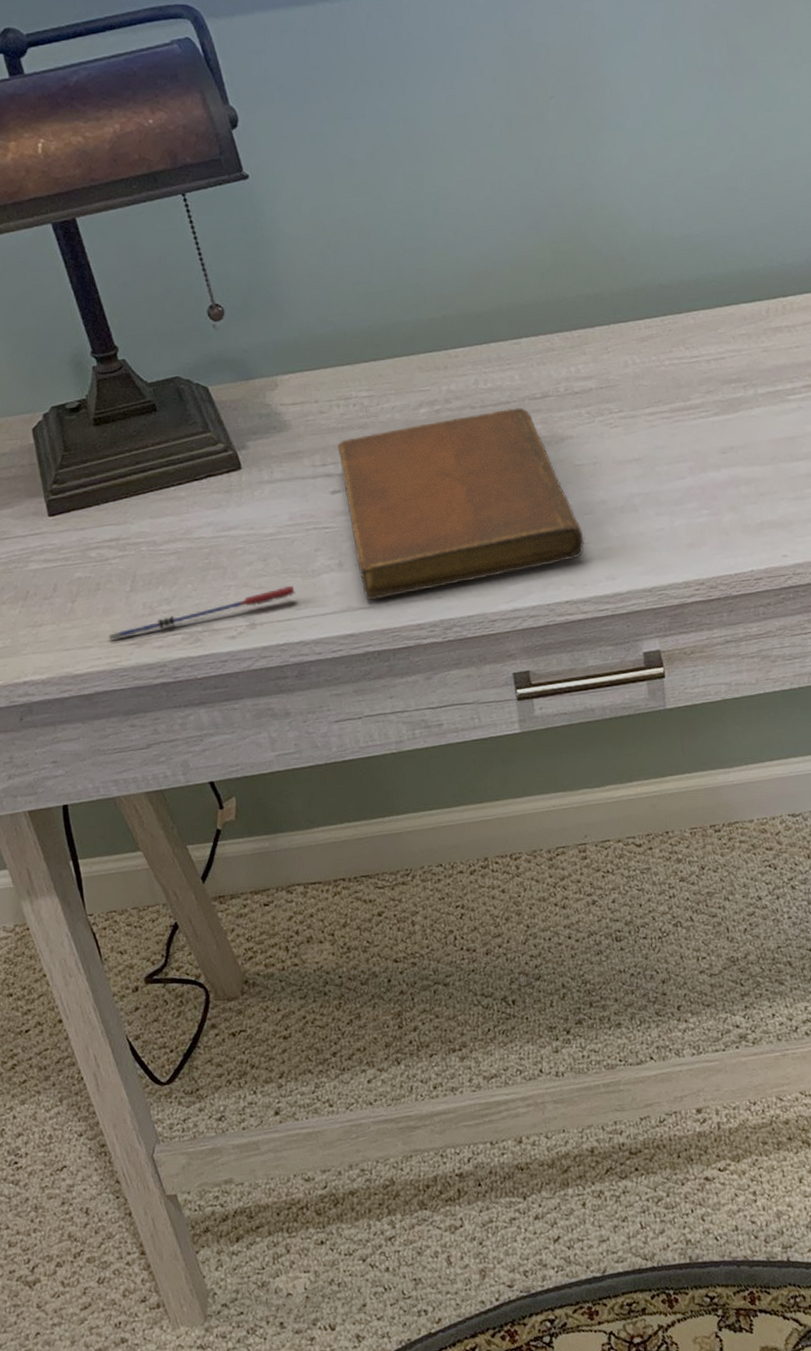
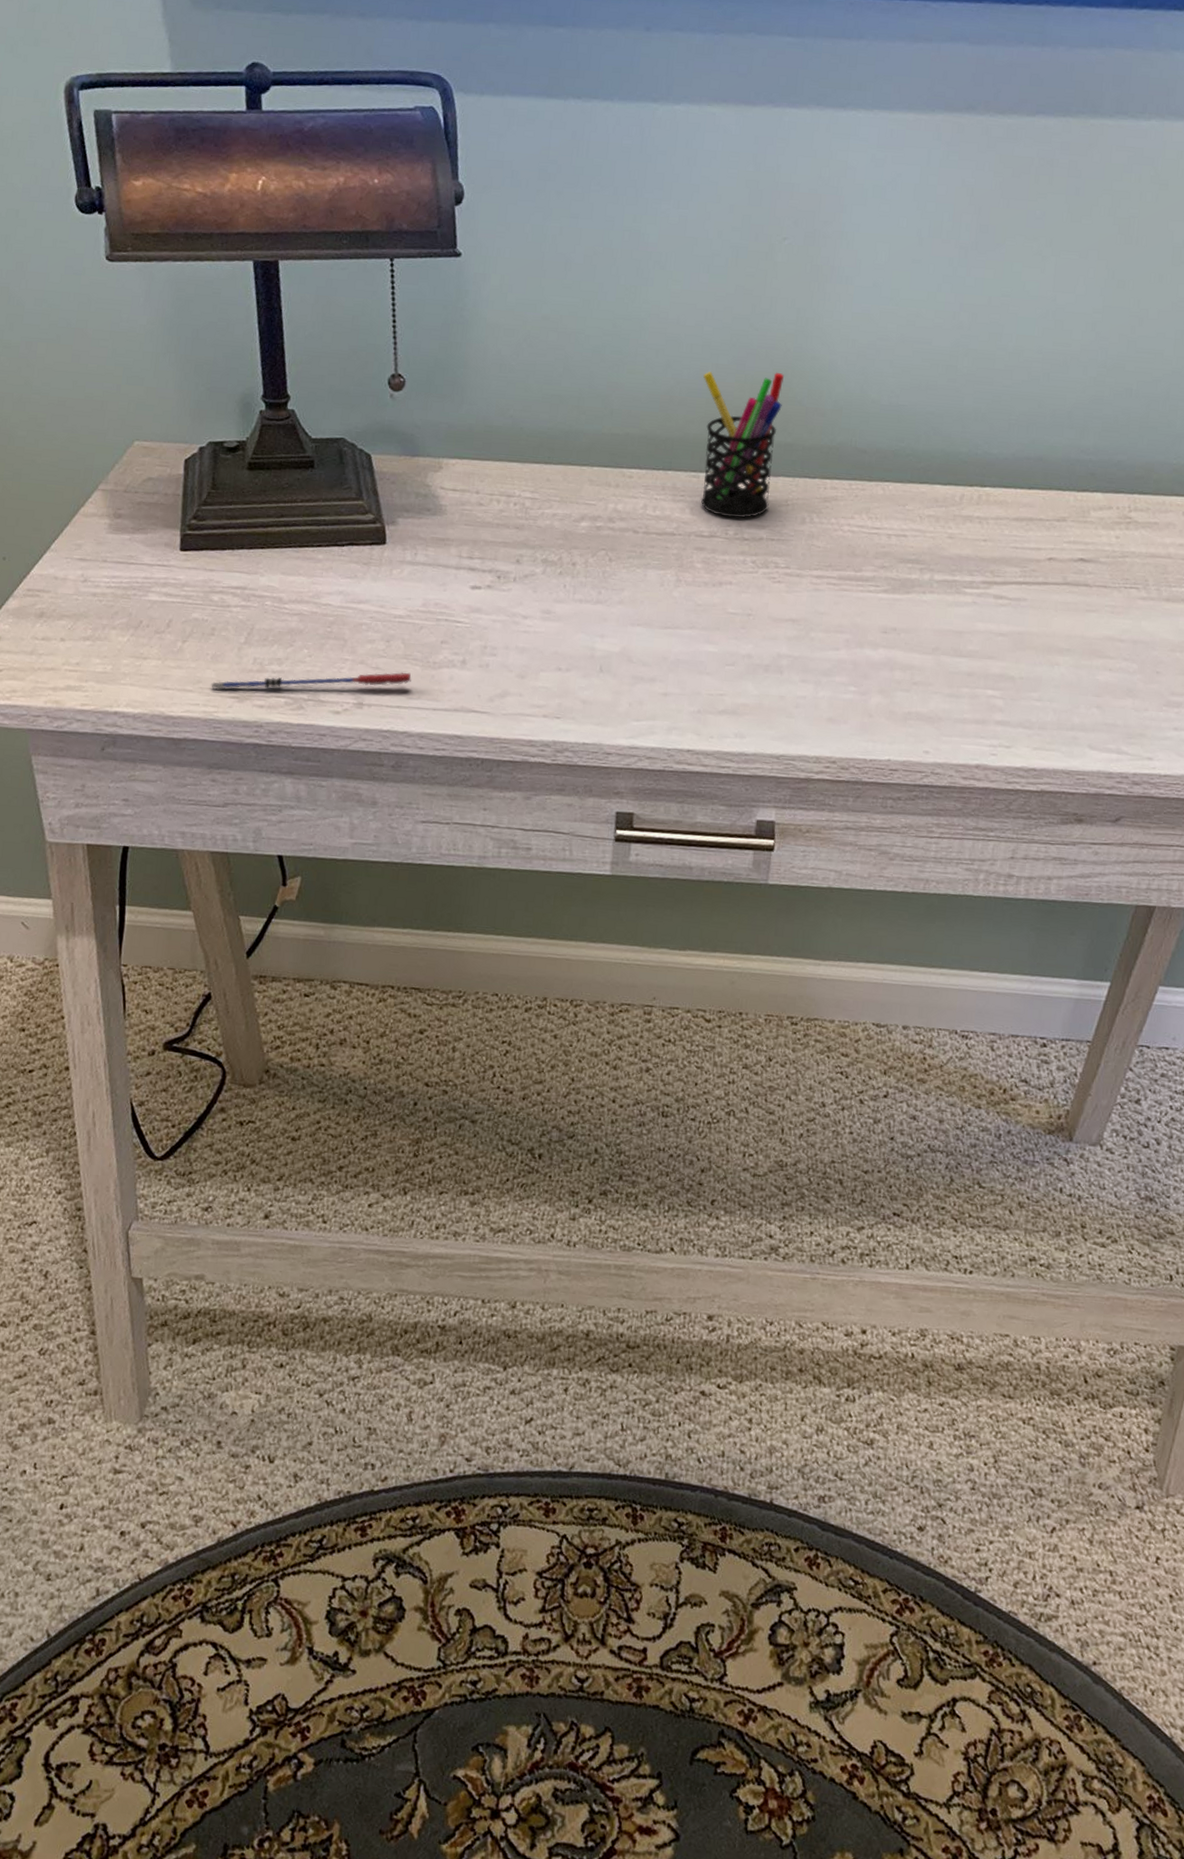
notebook: present [337,407,585,600] -> none [481,536,721,709]
pen holder: none [503,227,591,376] -> present [700,372,784,518]

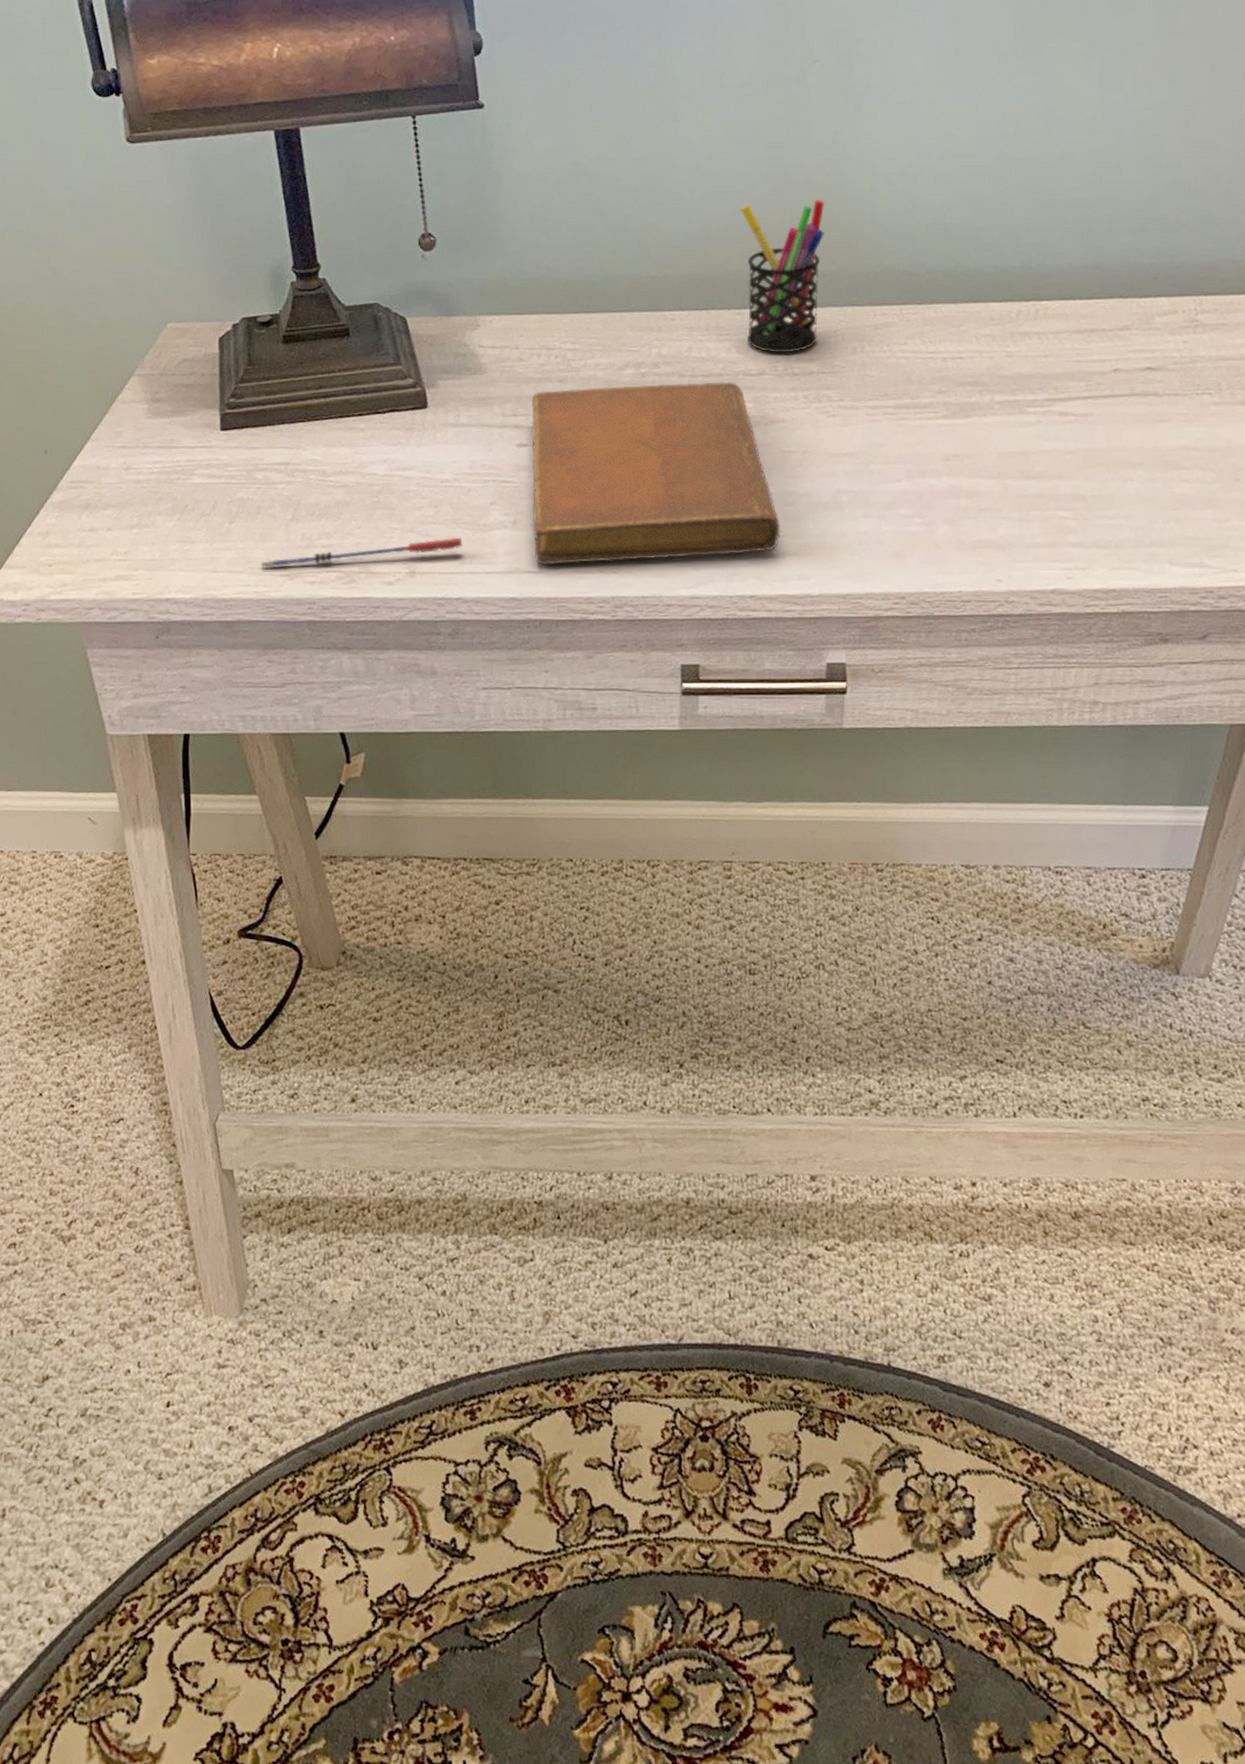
notebook: none [481,536,721,709] -> present [532,382,781,566]

